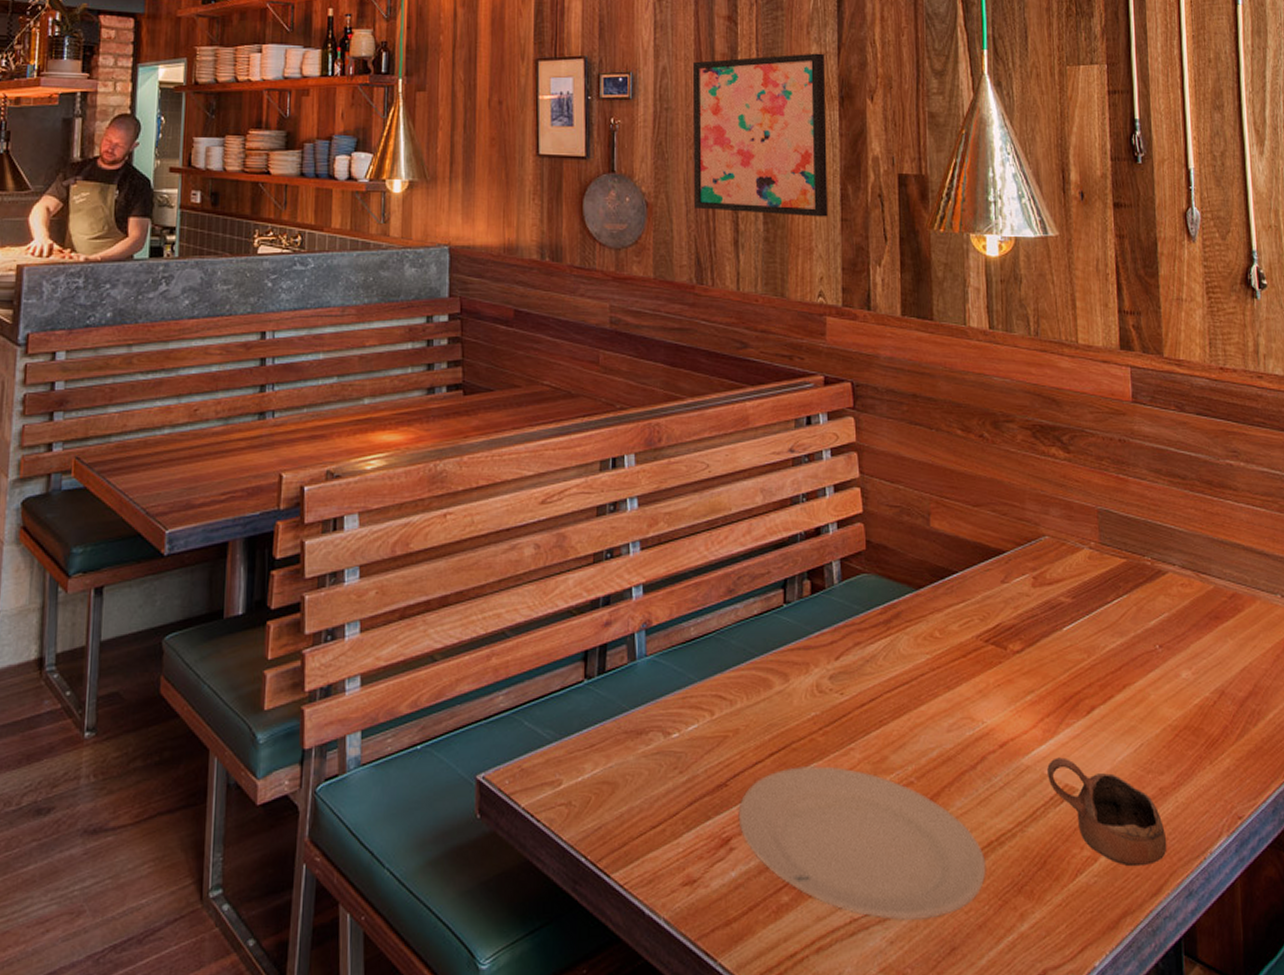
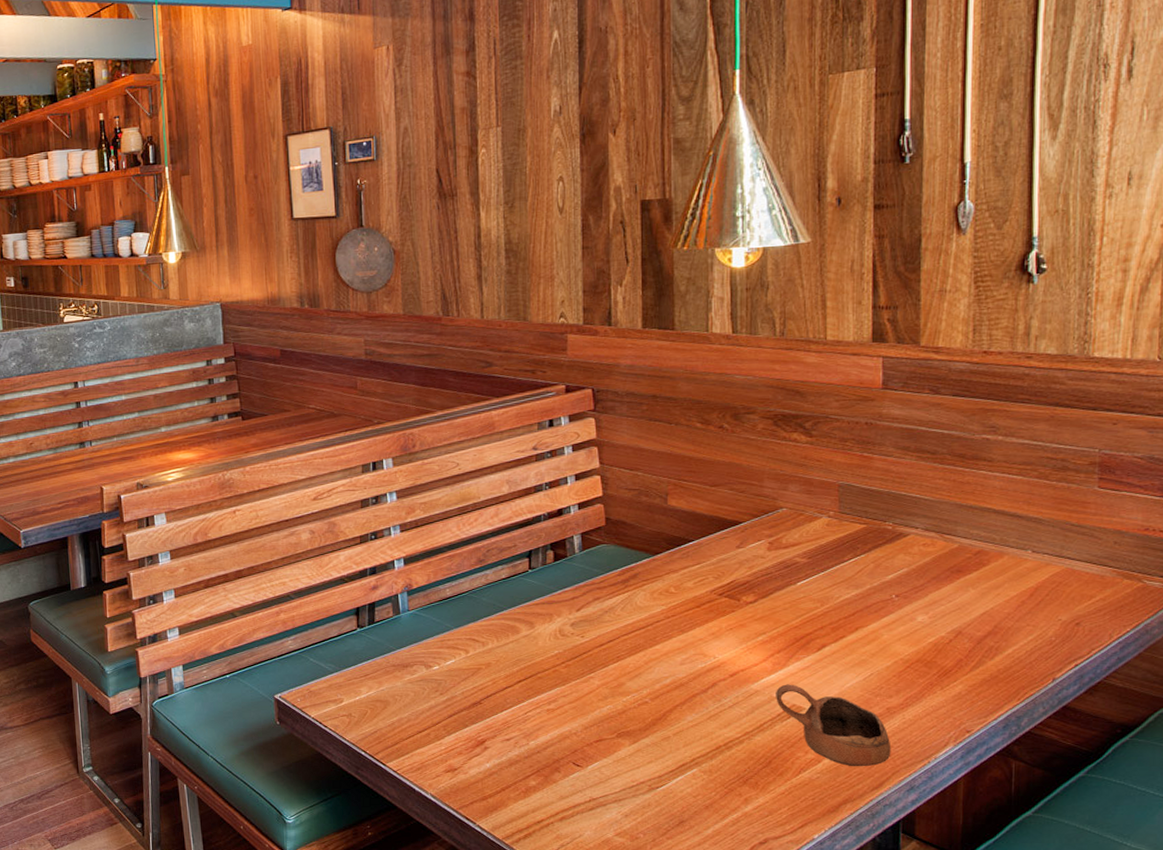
wall art: present [693,53,828,217] -> none [434,95,569,251]
plate: present [738,766,986,921] -> none [491,690,714,801]

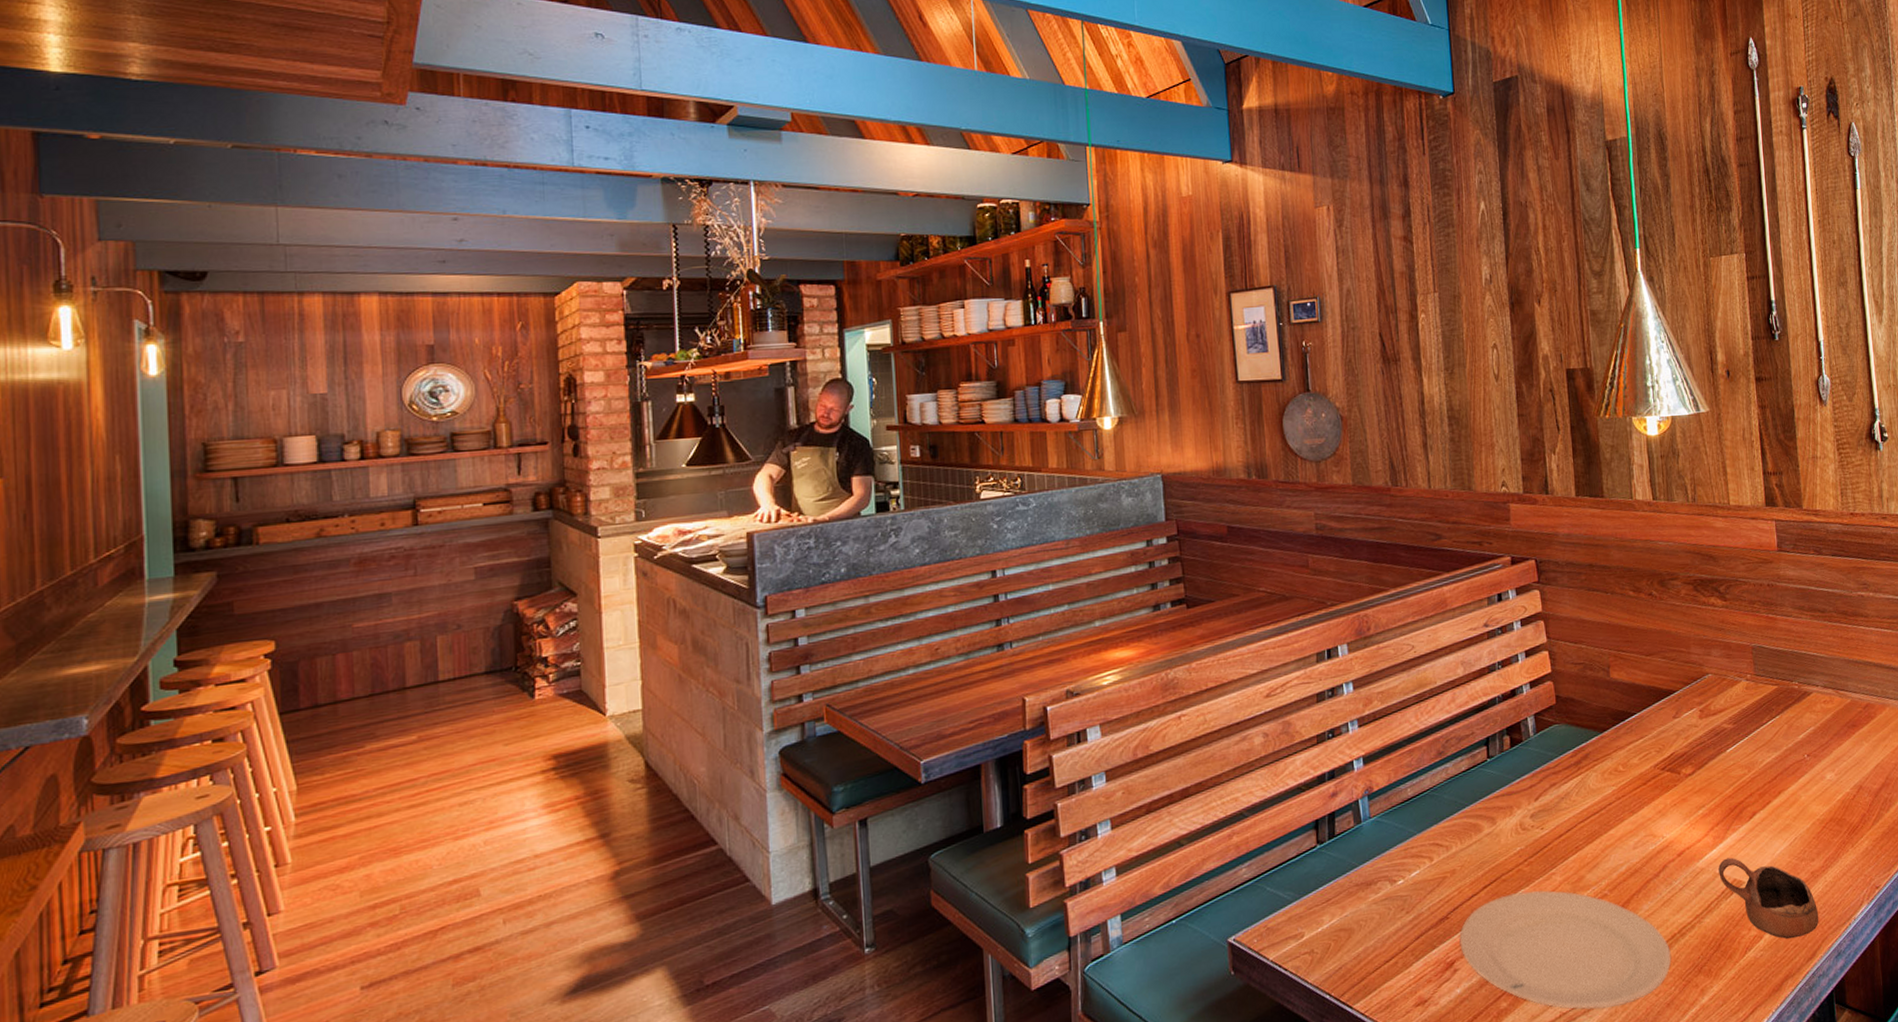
plate: none [491,690,714,801] -> present [1459,890,1672,1009]

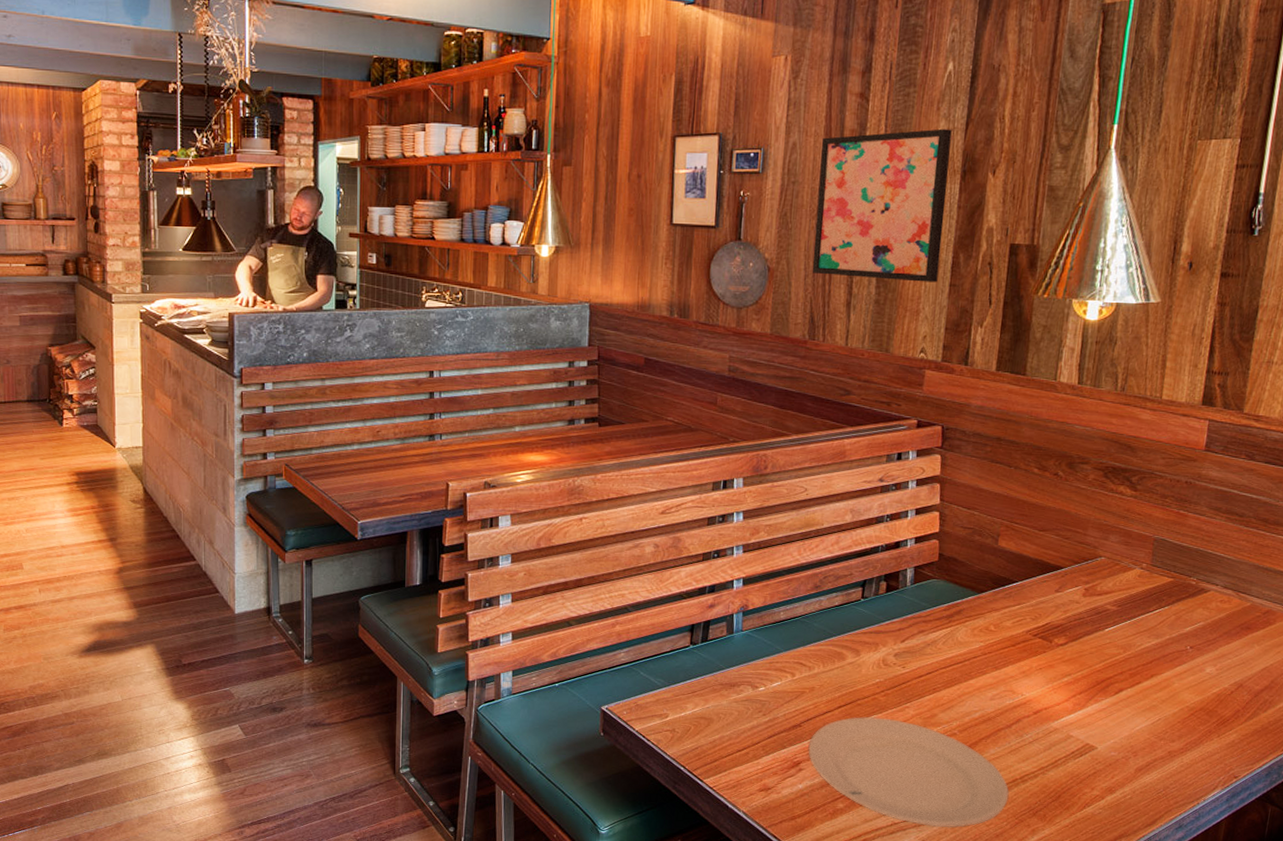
wall art: none [1375,264,1506,418] -> present [812,128,952,282]
cup: present [1718,857,1819,939] -> none [1072,724,1168,805]

